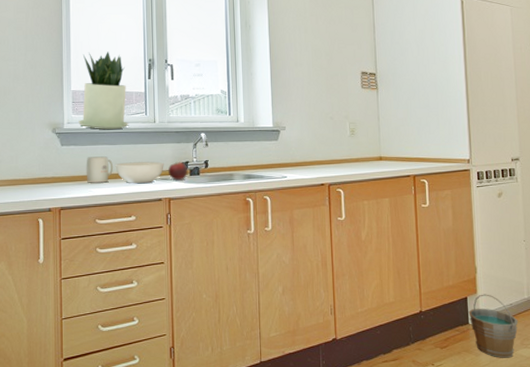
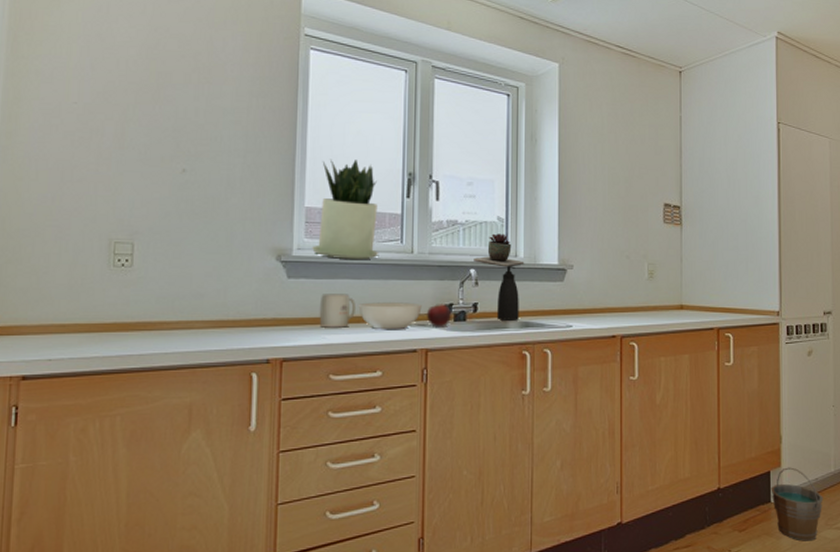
succulent plant: none [203,104,245,131] -> present [474,233,525,267]
soap dispenser: none [224,128,242,174] -> present [497,265,519,320]

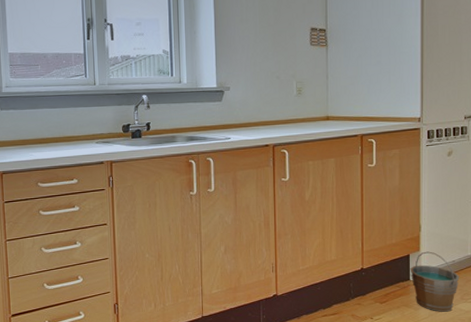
planter: present [312,159,379,260] -> none [17,11,69,93]
mug: present [319,294,355,328] -> none [26,120,54,147]
bowl: present [358,302,422,330] -> none [55,124,105,148]
fruit: present [426,304,451,326] -> none [109,124,129,143]
succulent plant: present [474,233,525,267] -> none [145,64,188,92]
soap dispenser: present [497,265,519,320] -> none [166,90,185,136]

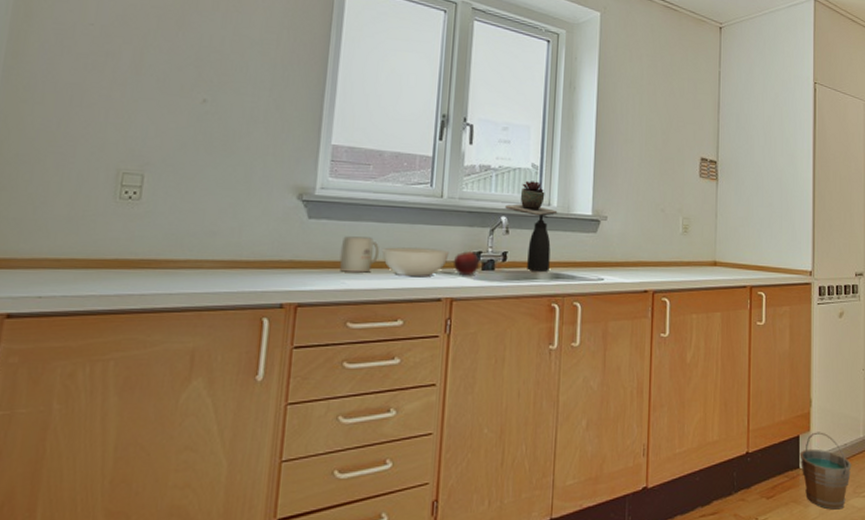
mug: none [26,120,54,147] -> present [339,236,379,273]
bowl: none [55,124,105,148] -> present [382,247,449,277]
fruit: none [109,124,129,143] -> present [453,251,479,275]
succulent plant: none [145,64,188,92] -> present [505,181,558,216]
soap dispenser: none [166,90,185,136] -> present [527,213,551,271]

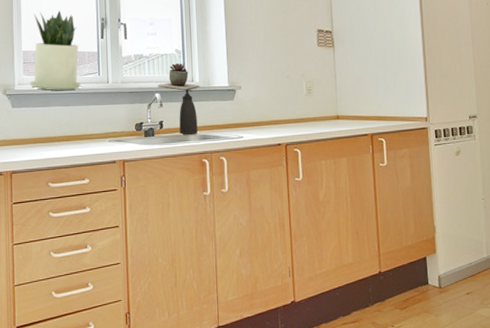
planter: none [336,96,409,203] -> present [30,10,82,91]
mug: present [339,236,379,273] -> none [37,118,66,146]
bowl: present [382,247,449,277] -> none [68,123,118,146]
fruit: present [453,251,479,275] -> none [121,123,142,141]
bucket: present [800,432,852,510] -> none [428,253,478,319]

